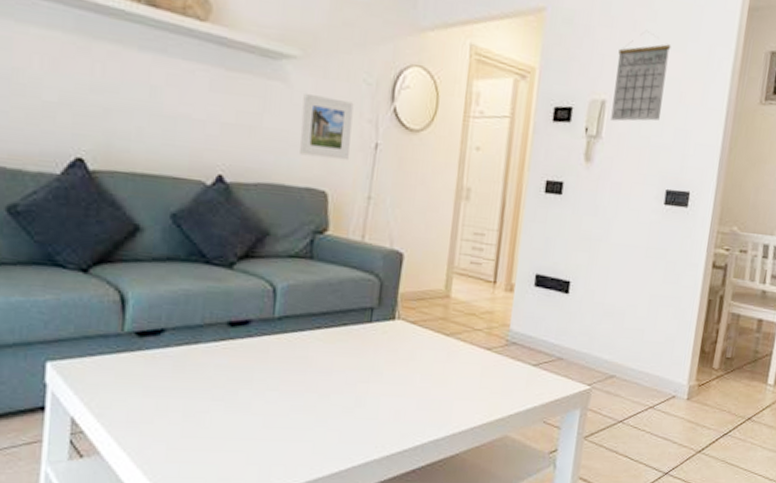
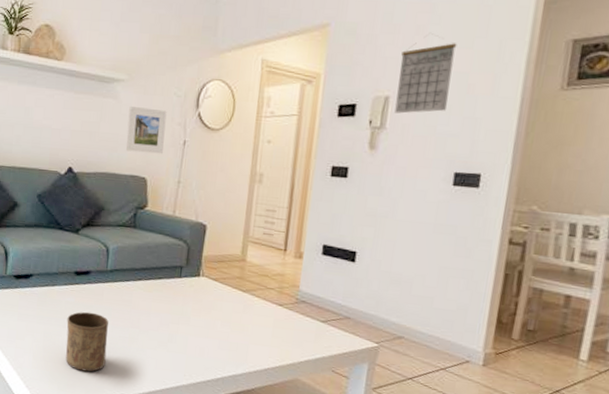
cup: none [215,376,276,458] -> present [65,311,108,372]

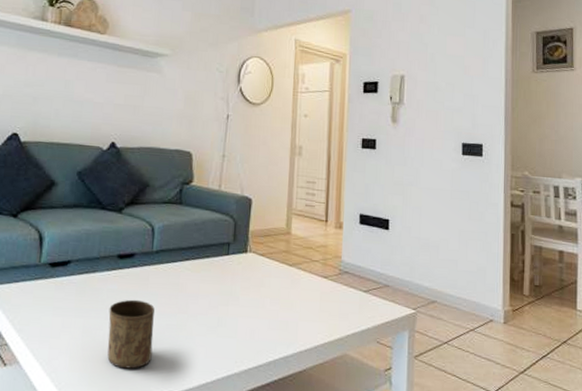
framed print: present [126,107,167,154] -> none [170,81,210,128]
calendar: present [394,43,457,114] -> none [410,30,453,91]

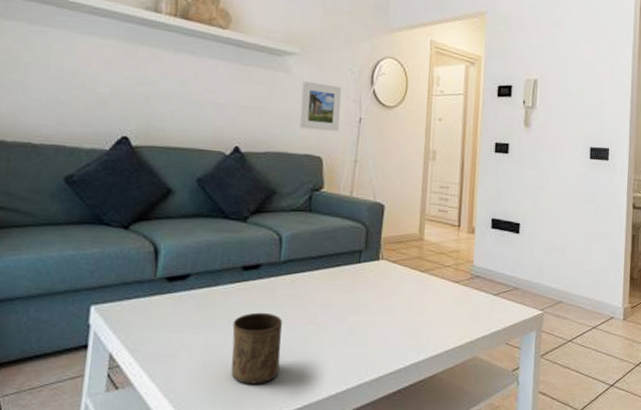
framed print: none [170,81,210,128] -> present [299,81,342,132]

